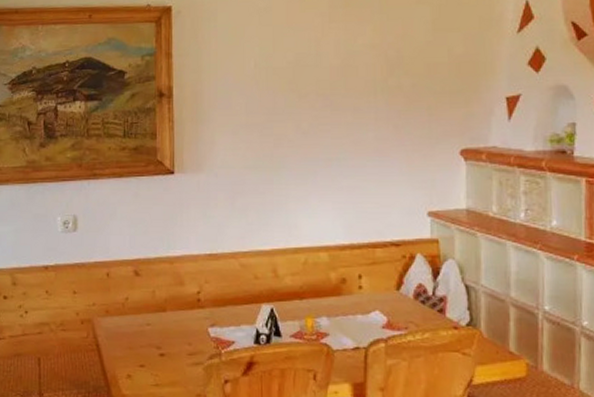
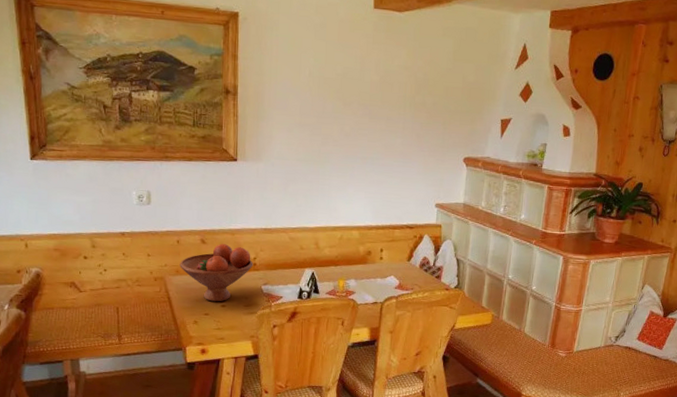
fruit bowl: none [110,275,197,350] -> present [180,244,253,302]

